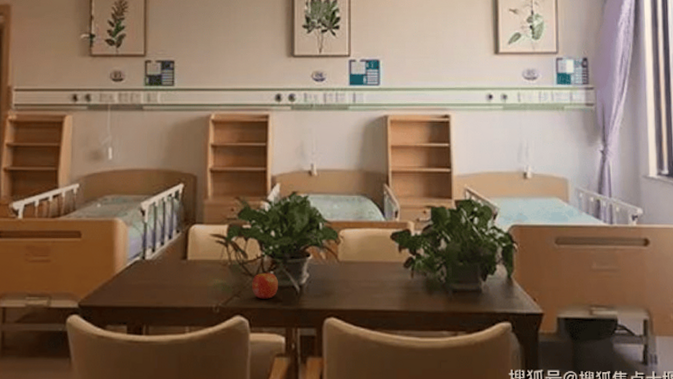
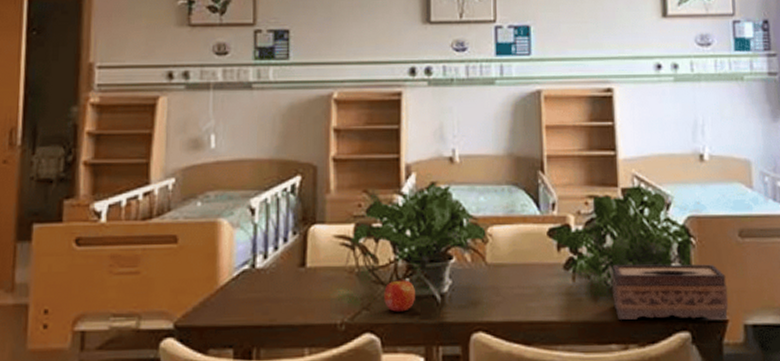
tissue box: none [445,264,545,313] -> present [612,264,729,320]

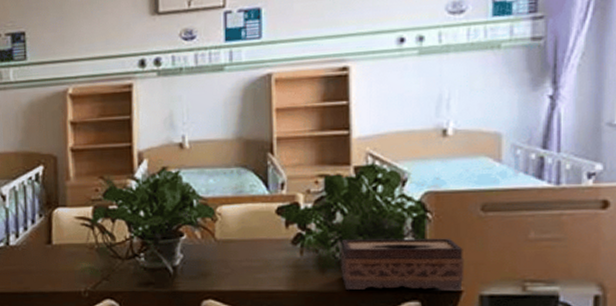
apple: present [384,277,416,312] -> none [121,252,151,282]

